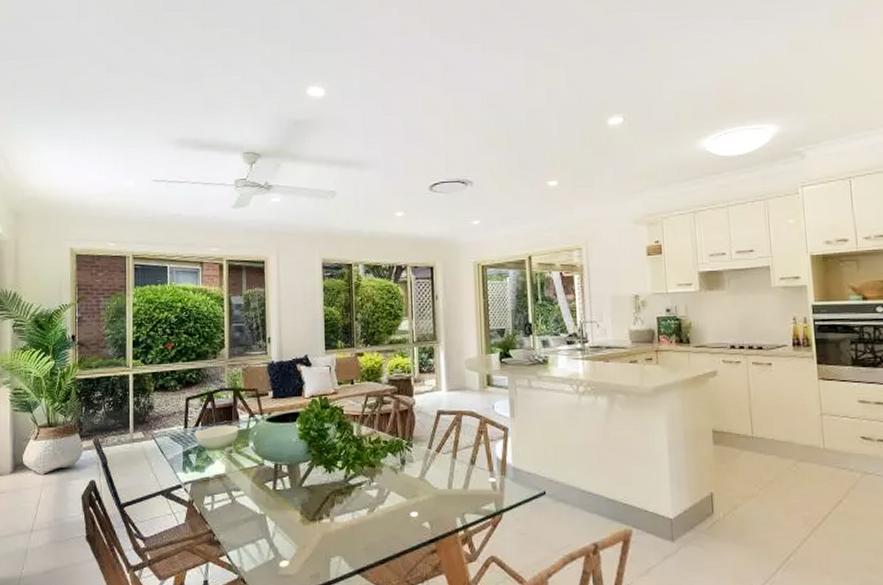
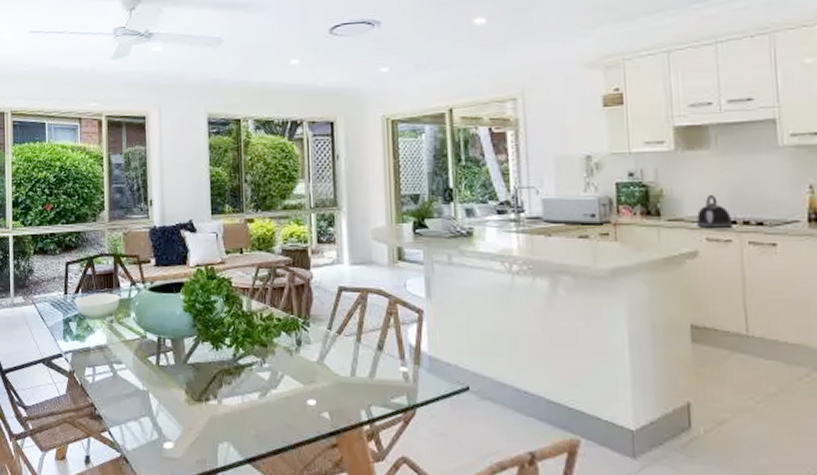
toaster: none [600,327,655,352] -> present [540,194,612,225]
kettle: none [716,325,742,352] -> present [697,194,733,228]

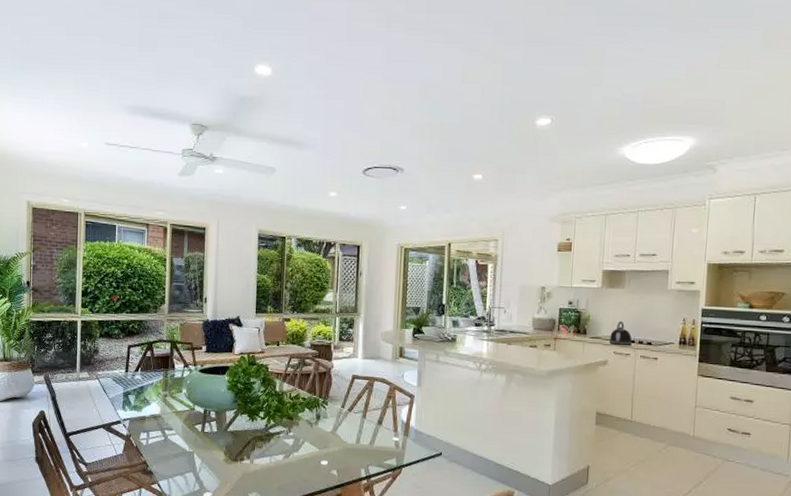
bowl: present [75,292,120,320] -> none [134,372,174,394]
toaster: present [540,194,612,225] -> none [506,314,555,339]

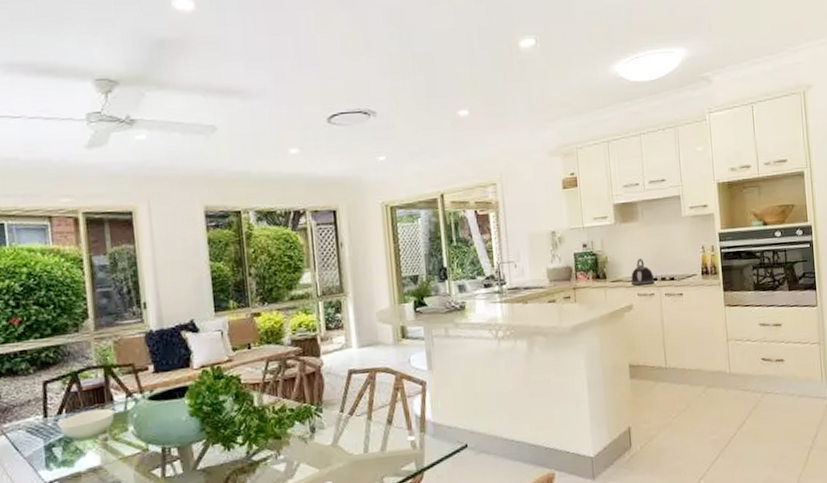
bowl: none [134,372,174,394] -> present [58,408,115,442]

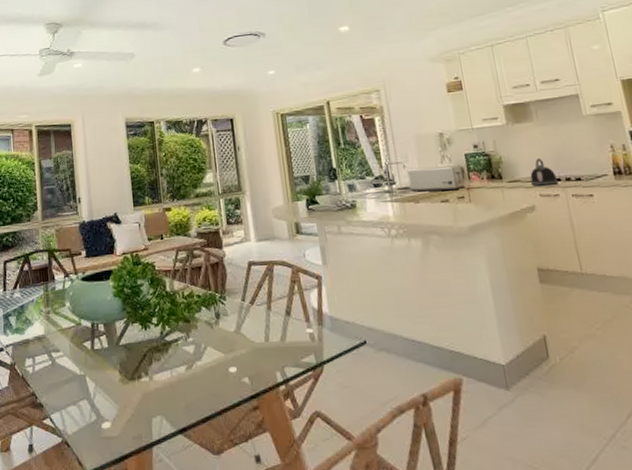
bowl: present [58,408,115,442] -> none [14,285,56,313]
toaster: none [518,264,572,293] -> present [407,165,466,193]

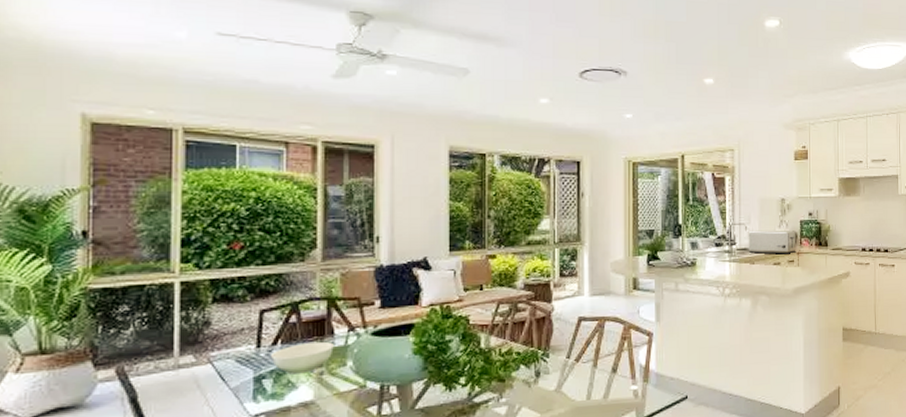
bowl: none [14,285,56,313] -> present [271,341,334,375]
kettle: present [530,158,559,186] -> none [850,229,871,255]

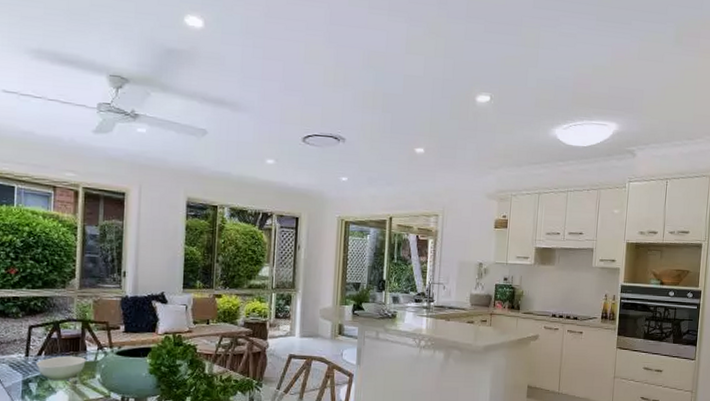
toaster: present [748,230,796,255] -> none [445,290,491,315]

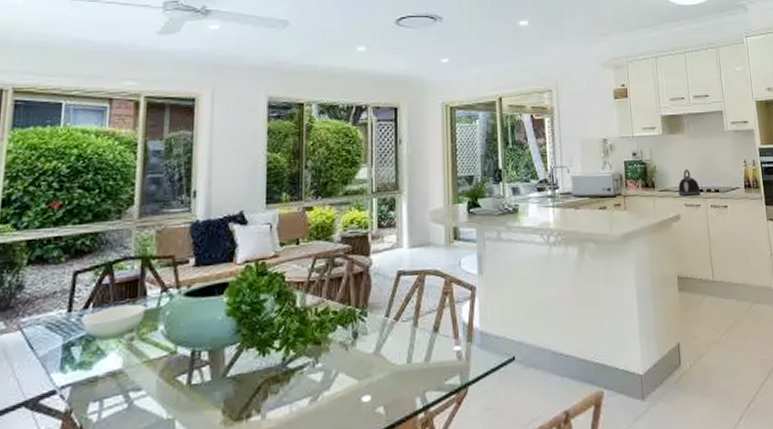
toaster: none [445,290,491,315] -> present [571,172,622,198]
kettle: none [540,296,561,320] -> present [678,168,701,196]

